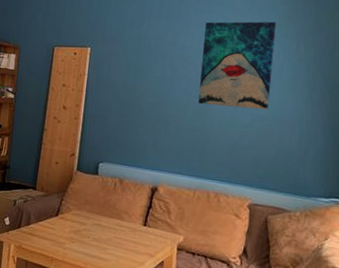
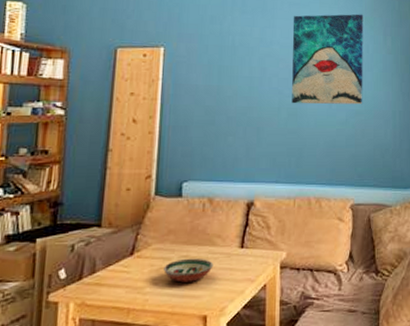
decorative bowl: none [80,226,120,247] -> present [164,258,214,283]

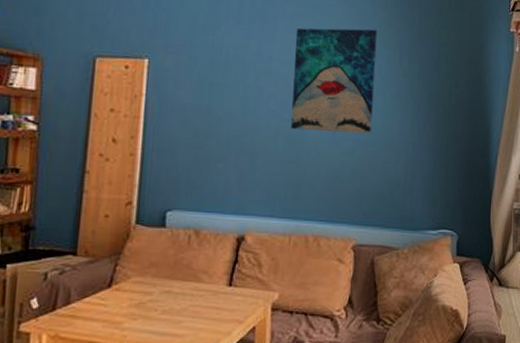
decorative bowl: present [164,258,214,283] -> none [144,294,199,320]

